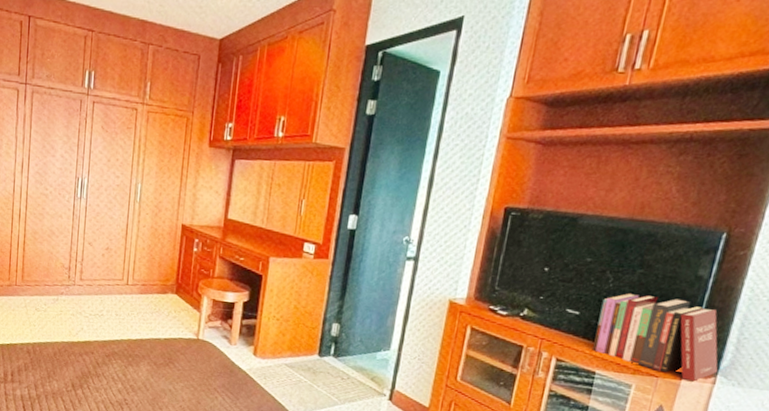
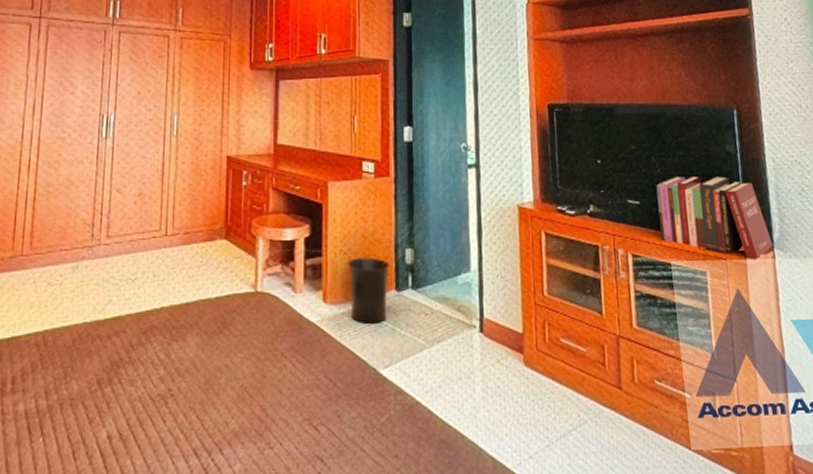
waste bin: none [275,324,317,379] -> present [348,257,391,324]

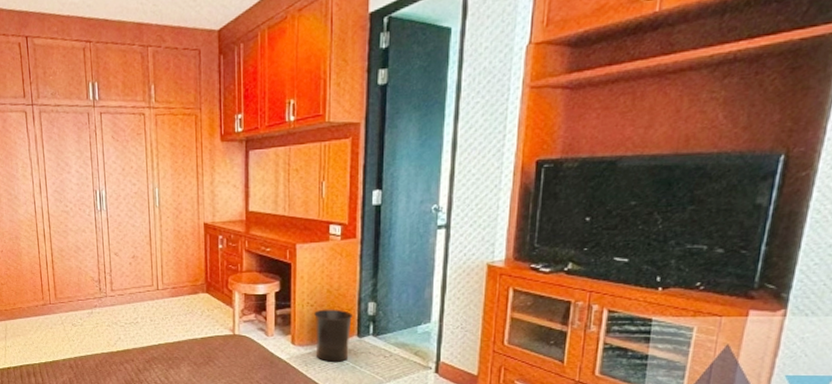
books: present [656,175,774,258] -> none [647,231,788,315]

